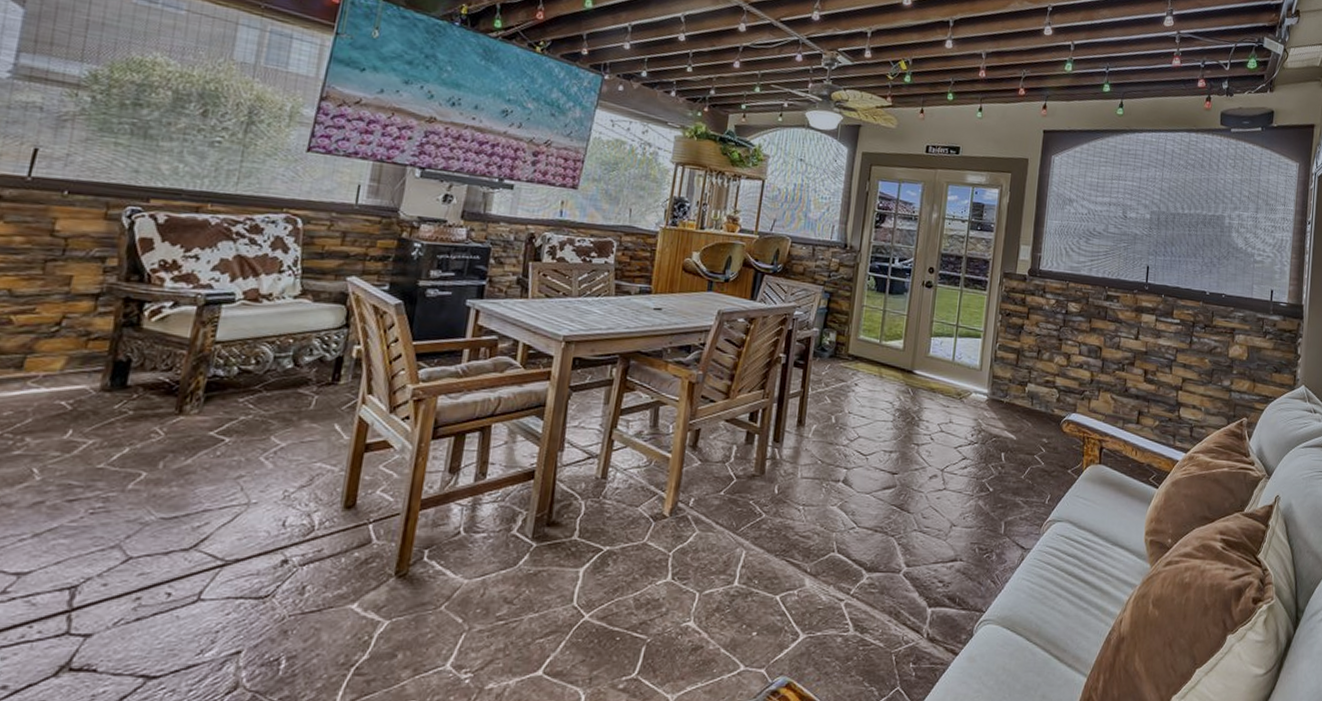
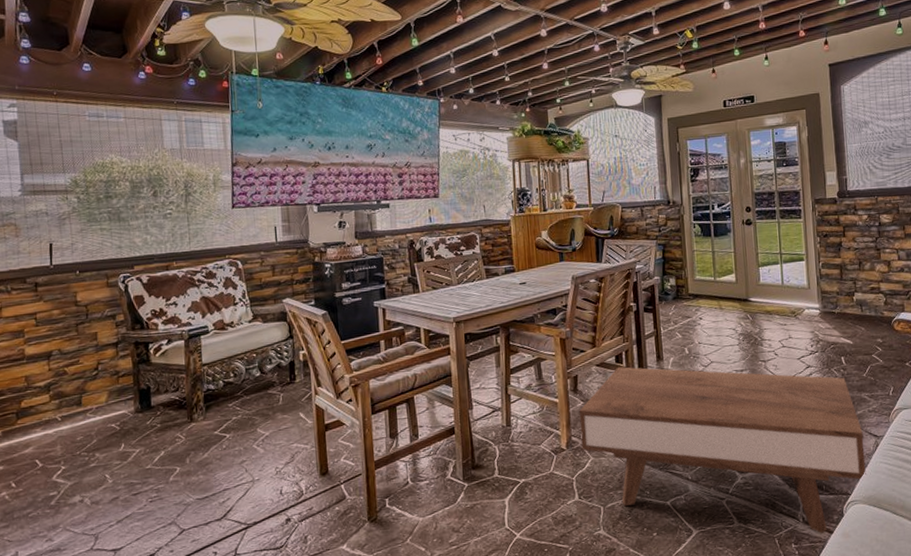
coffee table: none [687,427,1010,655] -> present [579,367,866,534]

